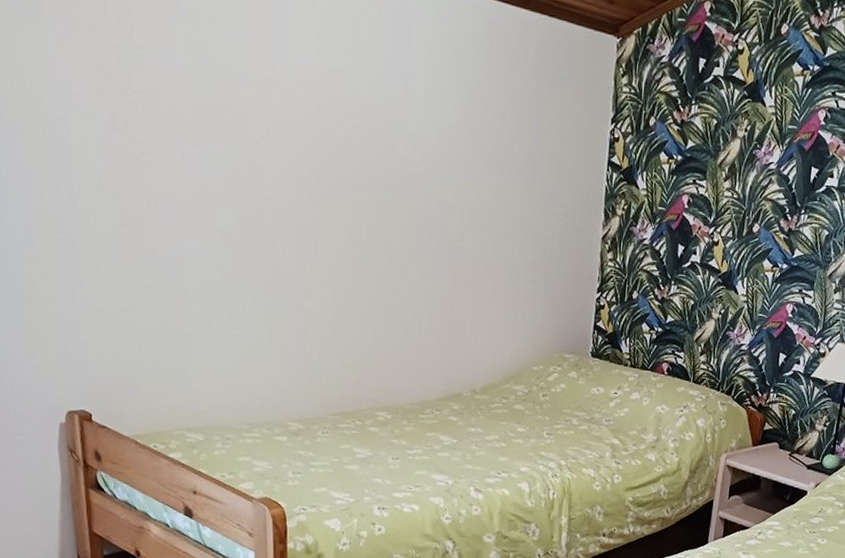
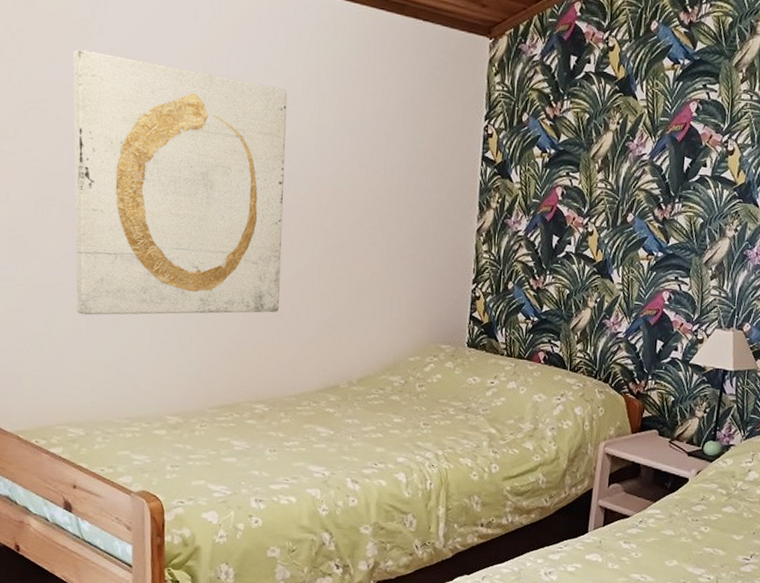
wall art: none [184,36,409,319] -> present [73,49,288,315]

